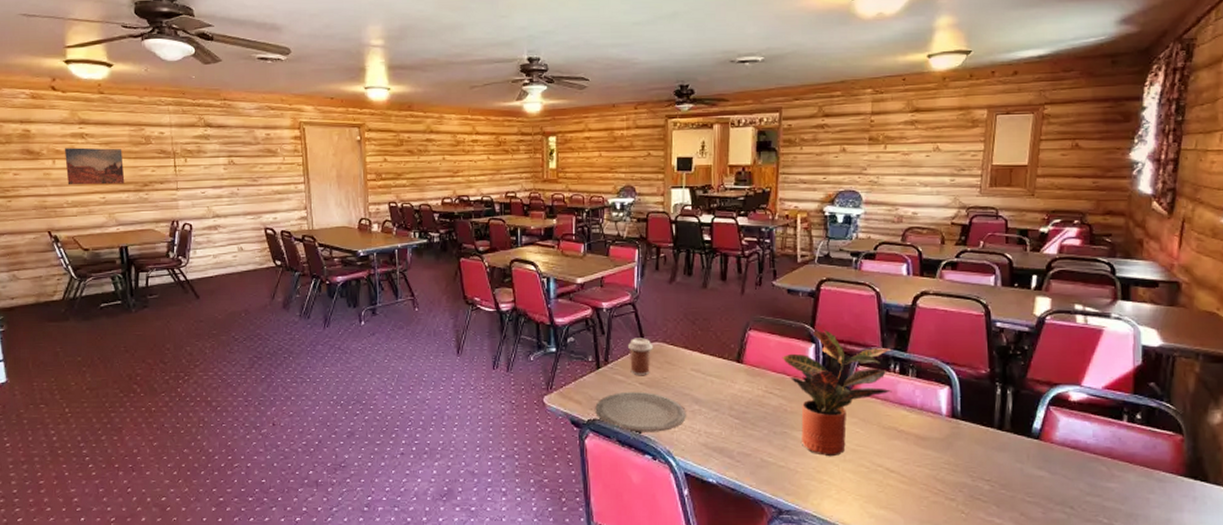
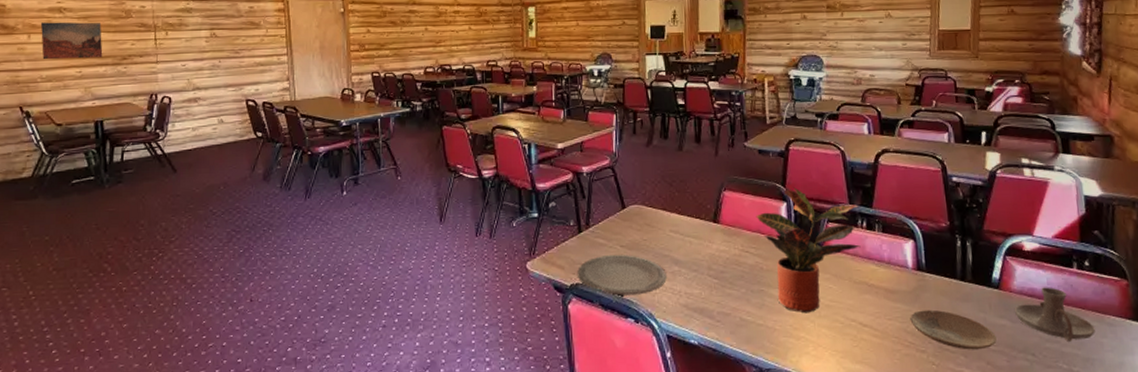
coffee cup: present [628,338,654,376] -> none [608,201,633,239]
plate: none [940,458,1033,500] -> present [910,309,997,350]
candle holder: none [1054,439,1142,496] -> present [1014,287,1095,342]

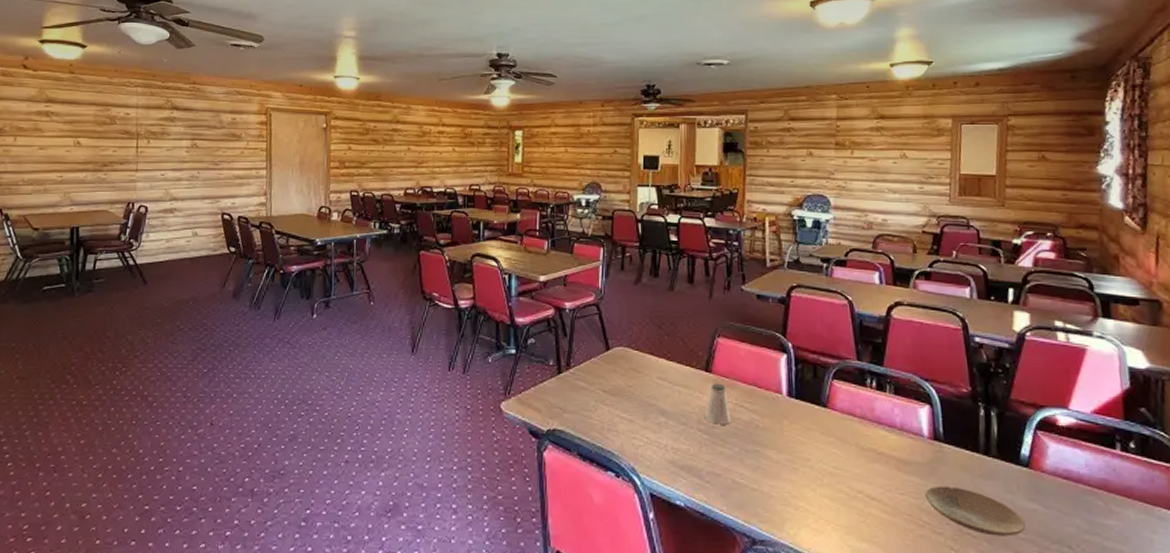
wall art: present [40,22,103,60] -> none [26,125,86,163]
plate: present [577,254,667,296] -> none [555,399,652,446]
saltshaker: none [714,232,738,270] -> present [704,383,732,425]
potted plant: present [756,187,861,314] -> none [752,338,870,480]
candle holder: present [1014,287,1095,342] -> none [1046,469,1144,535]

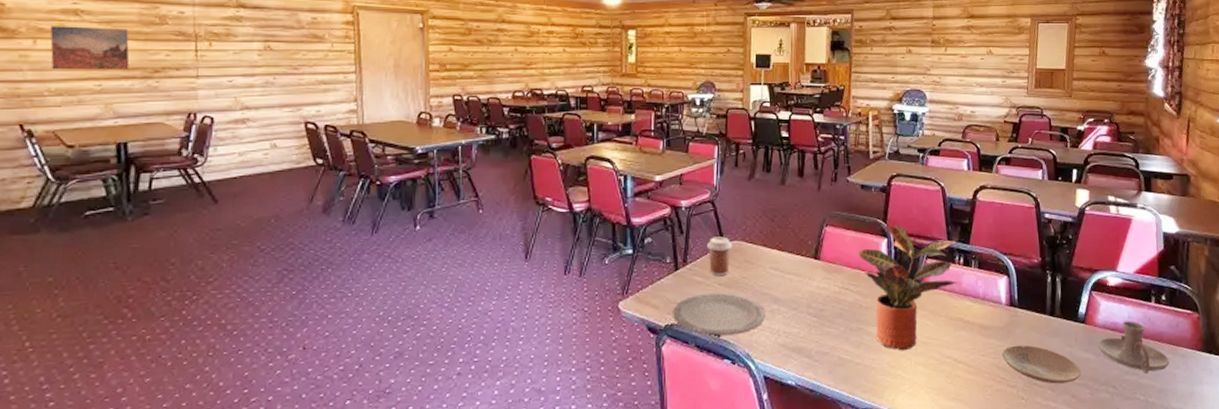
wall art: none [26,125,86,163] -> present [50,26,130,70]
plate: none [555,399,652,446] -> present [673,292,765,336]
coffee cup: none [591,341,618,383] -> present [707,236,733,277]
saltshaker: present [704,383,732,425] -> none [813,269,838,308]
potted plant: none [752,338,870,480] -> present [856,223,958,351]
candle holder: none [1046,469,1144,535] -> present [1098,321,1169,374]

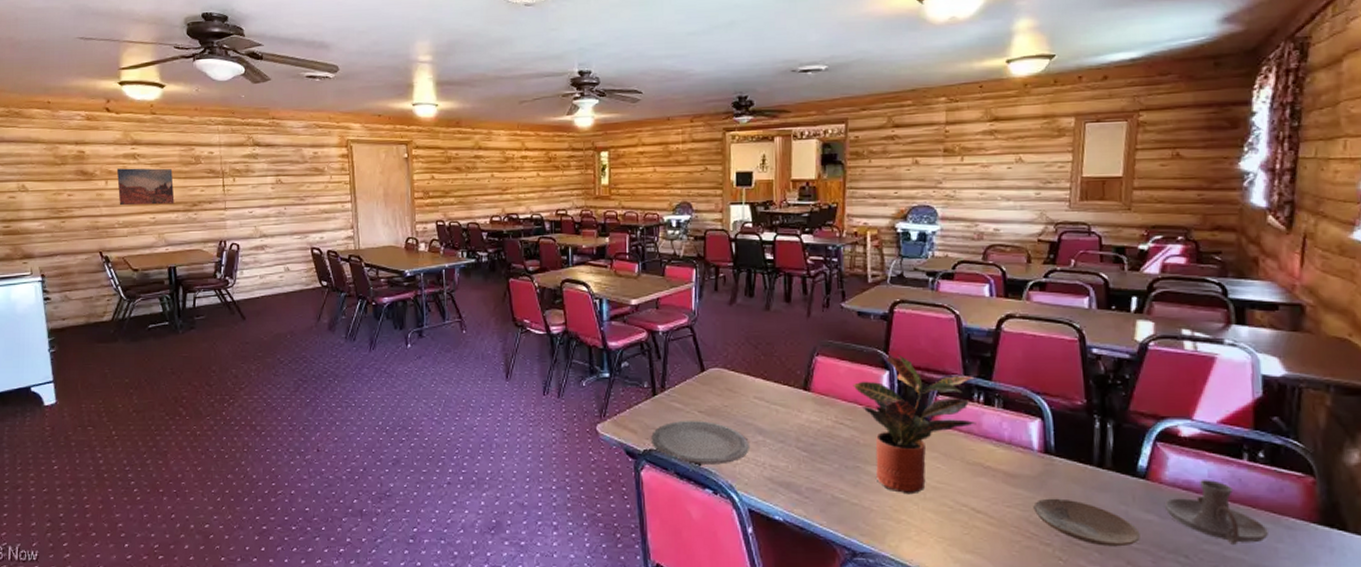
coffee cup: present [707,236,733,277] -> none [686,363,713,404]

